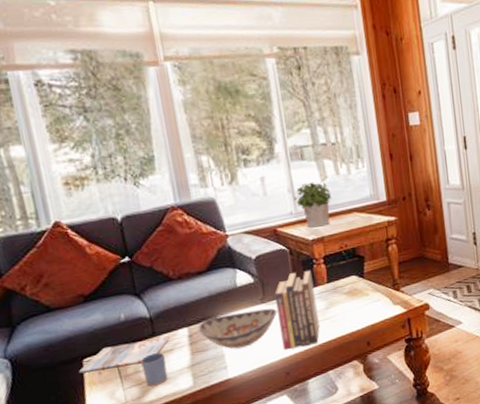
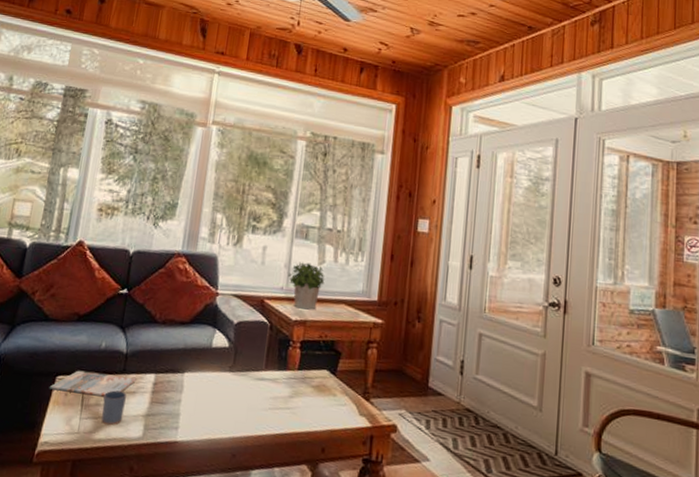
decorative bowl: present [197,308,278,349] -> none [163,371,242,413]
books: present [274,269,320,350] -> none [237,349,286,433]

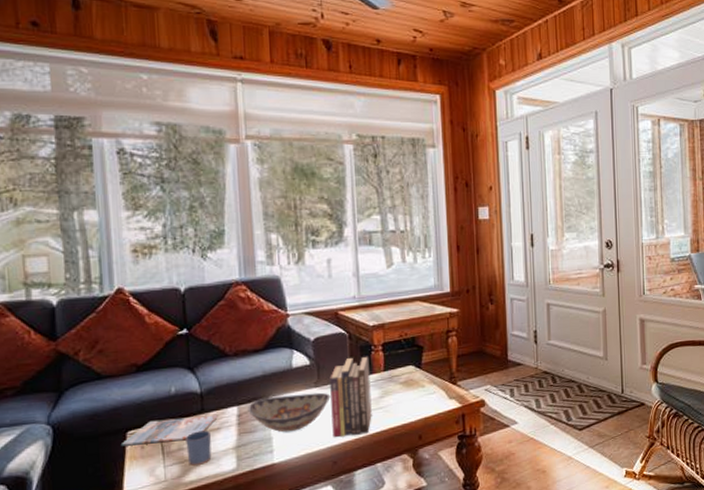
decorative bowl: none [163,371,242,413] -> present [248,392,331,433]
books: none [237,349,286,433] -> present [330,356,372,438]
potted plant: present [287,262,325,310] -> none [358,268,396,314]

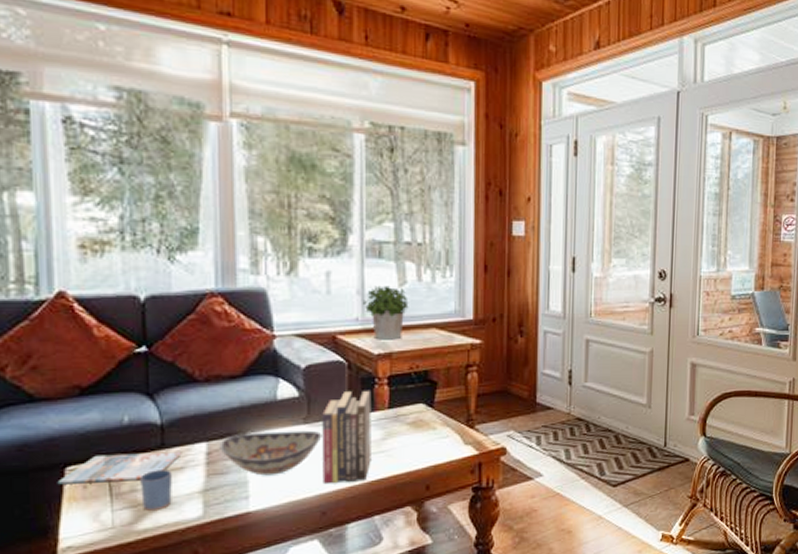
potted plant: none [358,268,396,314] -> present [362,285,409,340]

